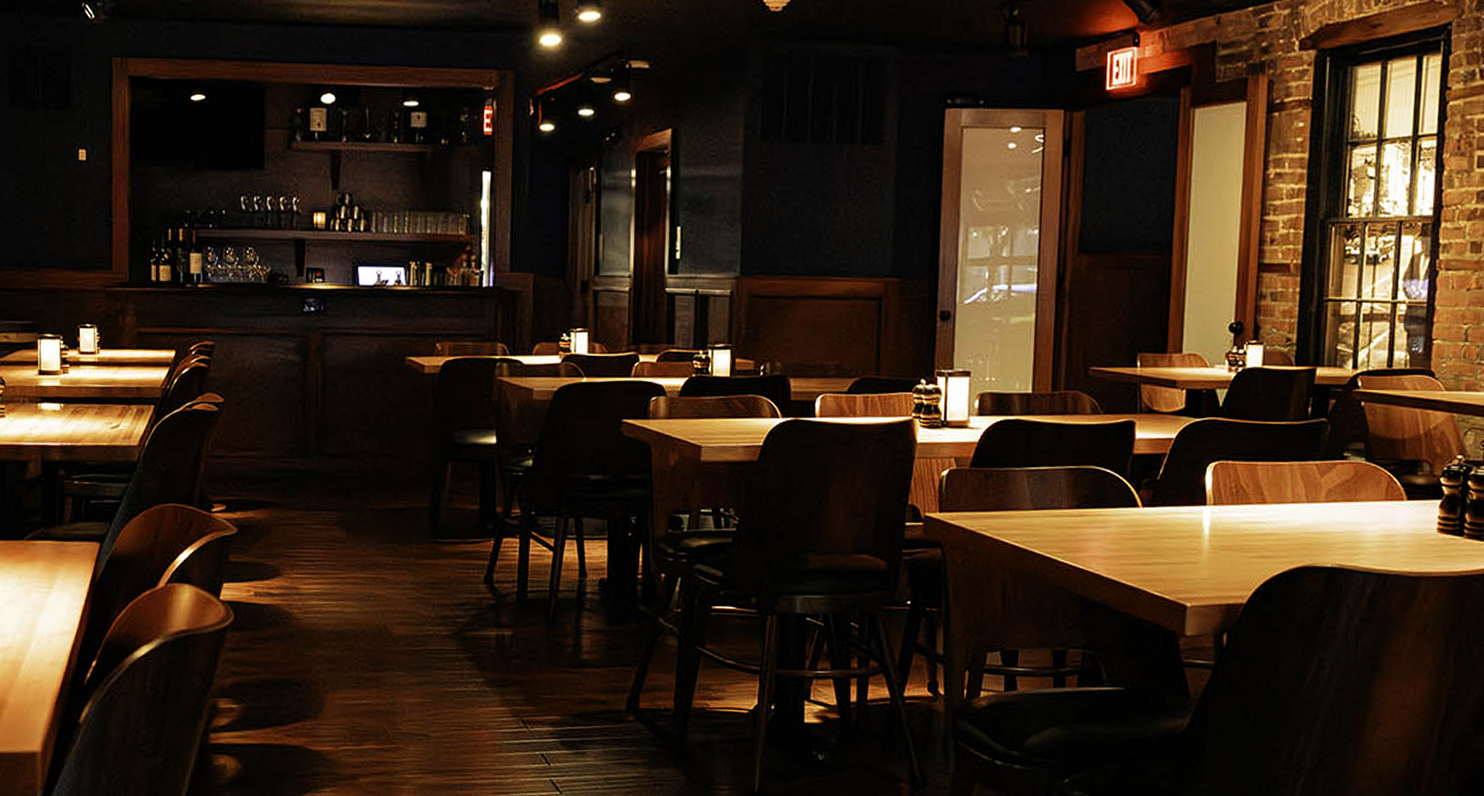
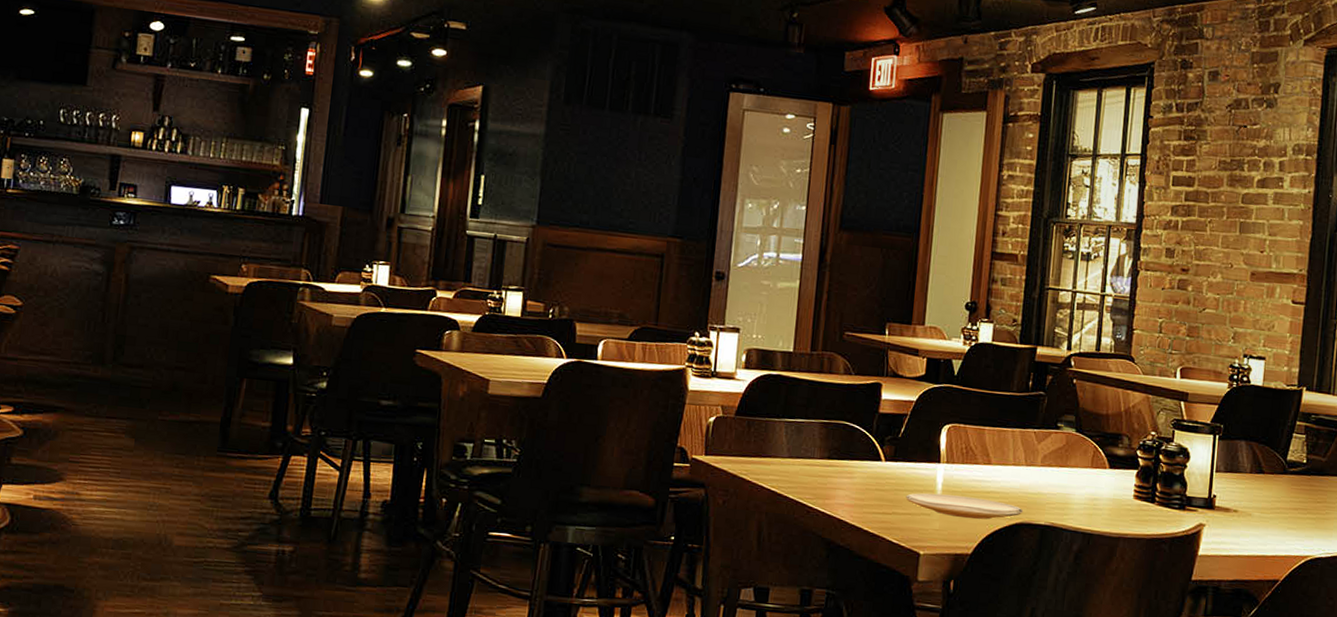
plate: none [1168,539,1305,565] -> present [905,493,1023,520]

